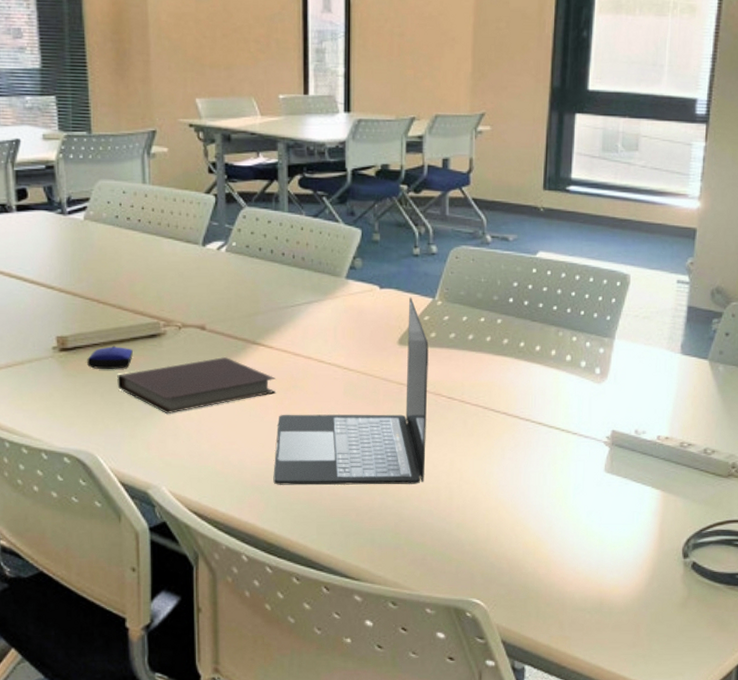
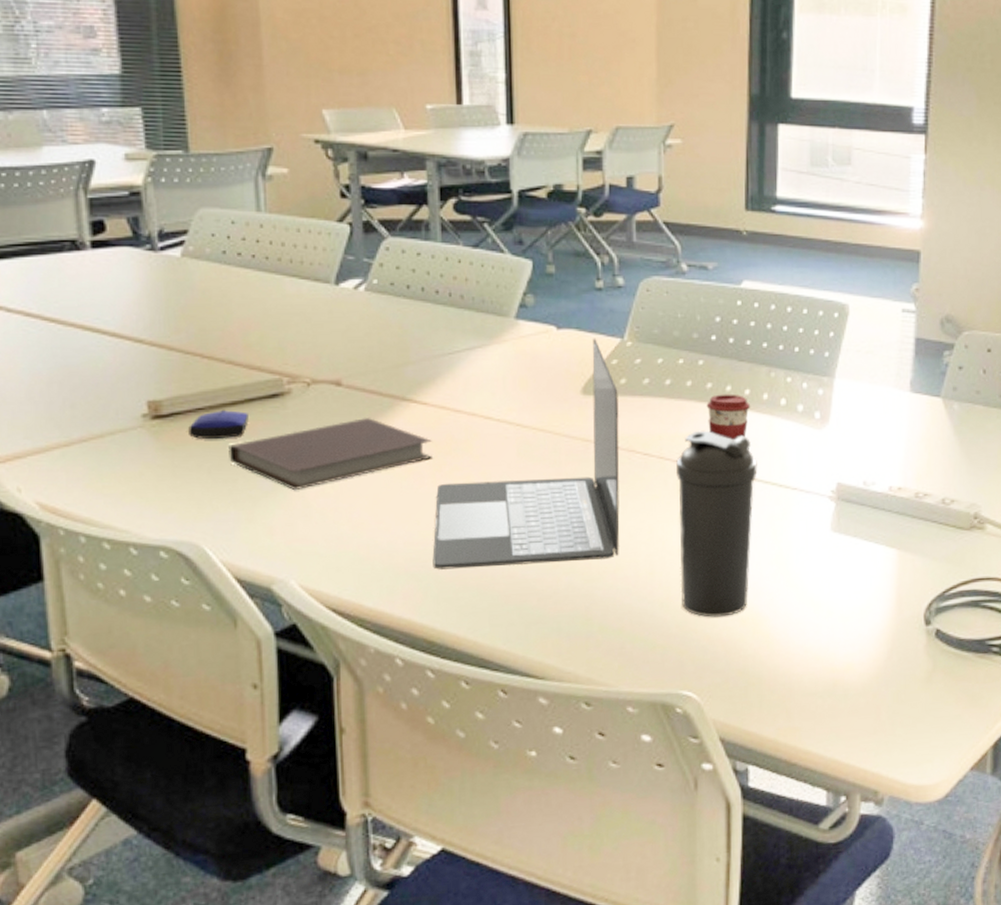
water bottle: none [474,379,544,539] -> present [676,430,757,617]
coffee cup: none [502,349,541,390] -> present [706,394,751,441]

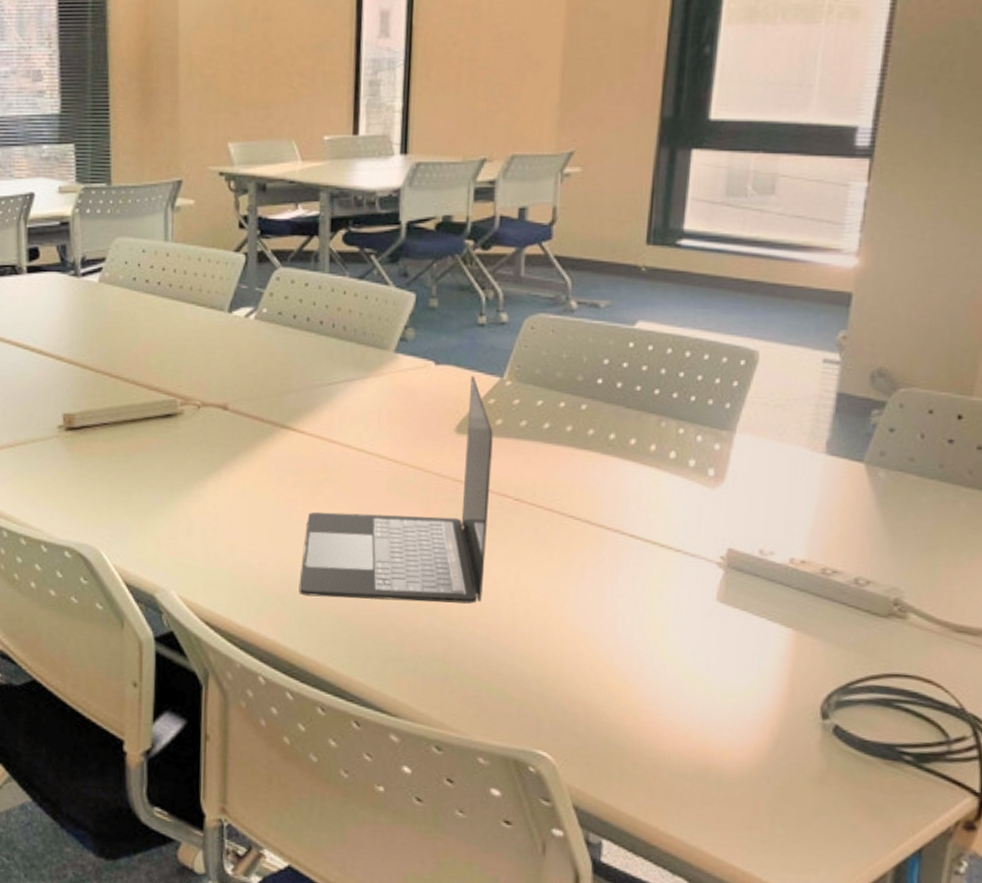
computer mouse: present [188,409,249,440] -> none [95,425,145,453]
notebook: present [228,417,432,490] -> none [126,441,306,506]
water bottle: present [676,430,757,617] -> none [543,479,638,679]
coffee cup: present [706,394,751,441] -> none [586,442,636,493]

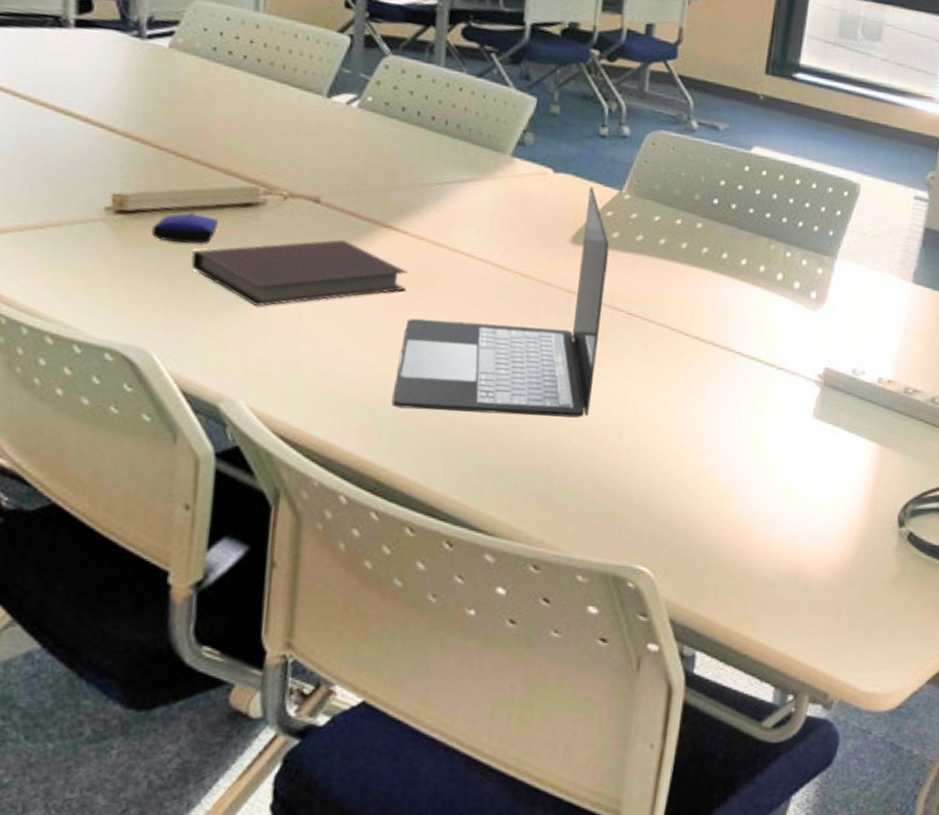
computer mouse: none [95,425,145,453] -> present [152,212,218,244]
notebook: none [126,441,306,506] -> present [191,238,408,306]

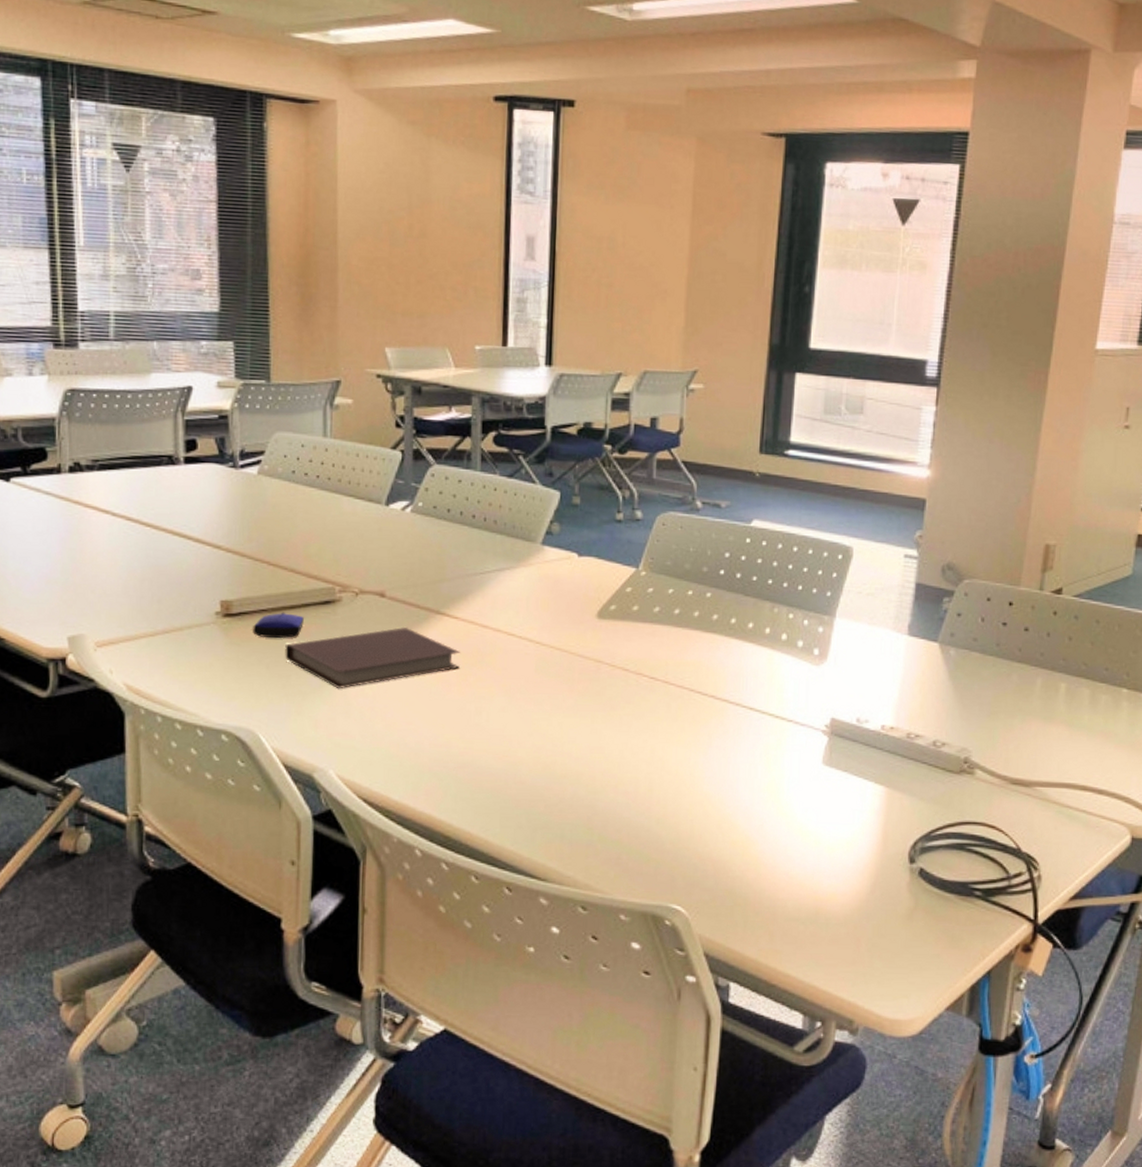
laptop: present [391,186,609,418] -> none [453,566,630,774]

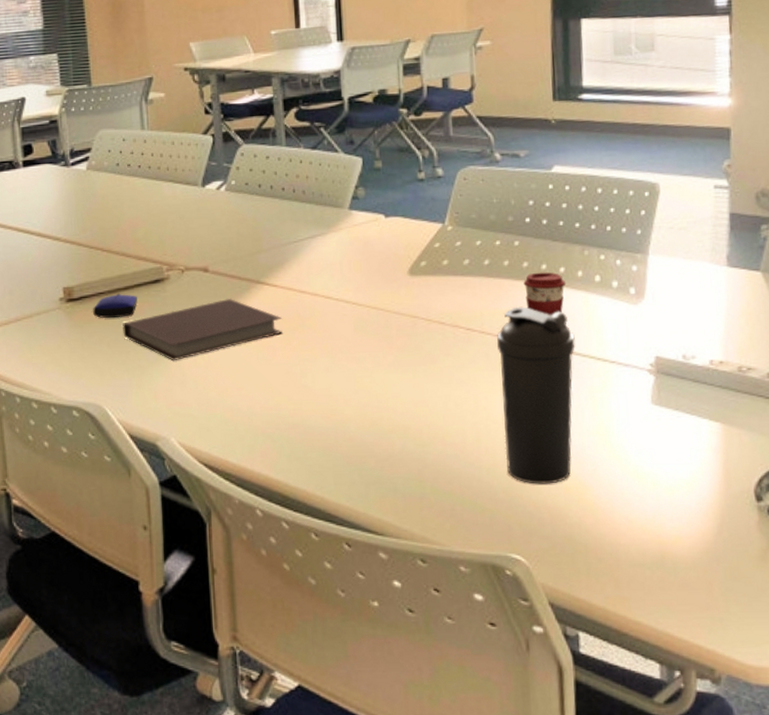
water bottle: none [676,659,756,838] -> present [497,306,575,484]
coffee cup: none [711,625,754,671] -> present [523,272,566,316]

